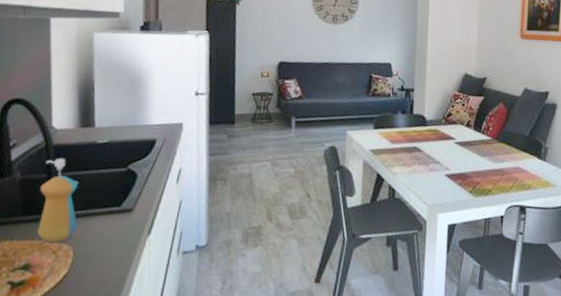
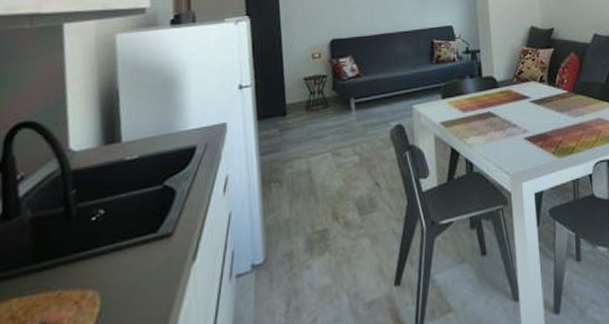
soap dispenser: present [37,158,78,242] -> none [54,184,105,291]

